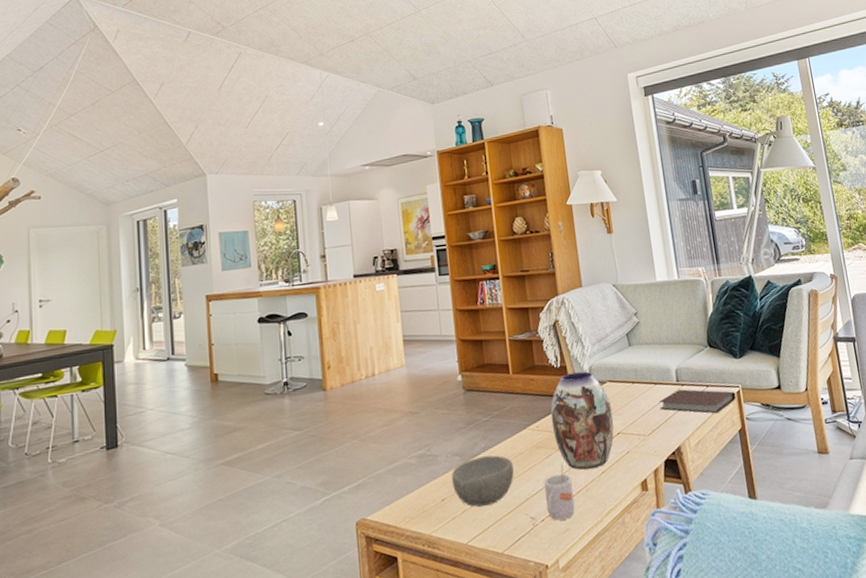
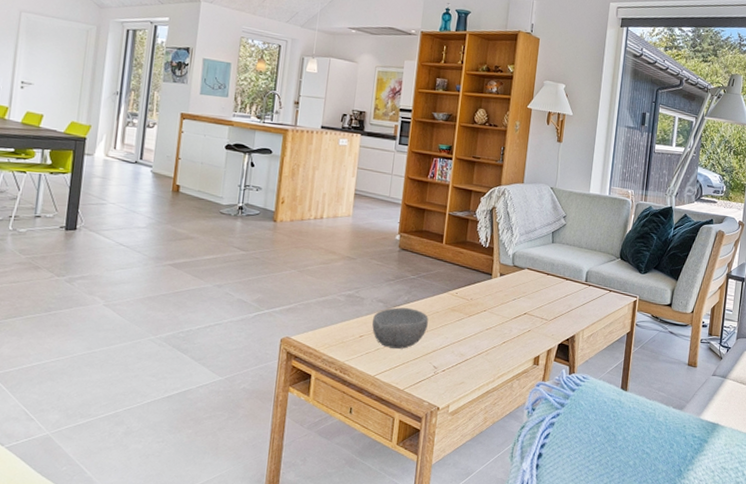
mug: present [543,464,575,521] -> none [449,328,476,374]
vase: present [550,371,614,470] -> none [469,254,525,338]
notebook: present [660,389,736,414] -> none [566,289,633,315]

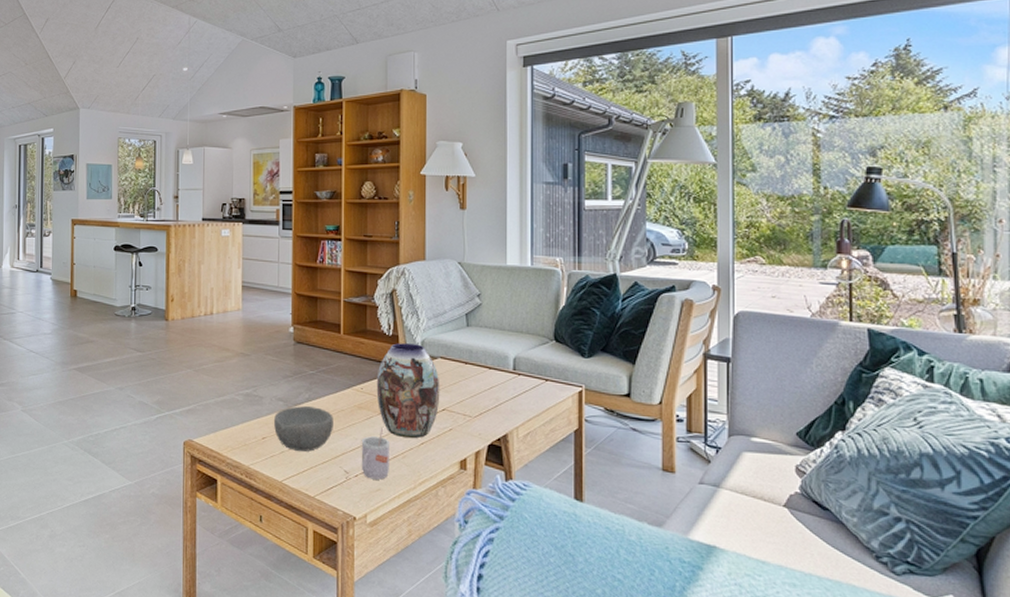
mug: none [449,328,476,374] -> present [361,428,389,480]
vase: none [469,254,525,338] -> present [376,343,440,439]

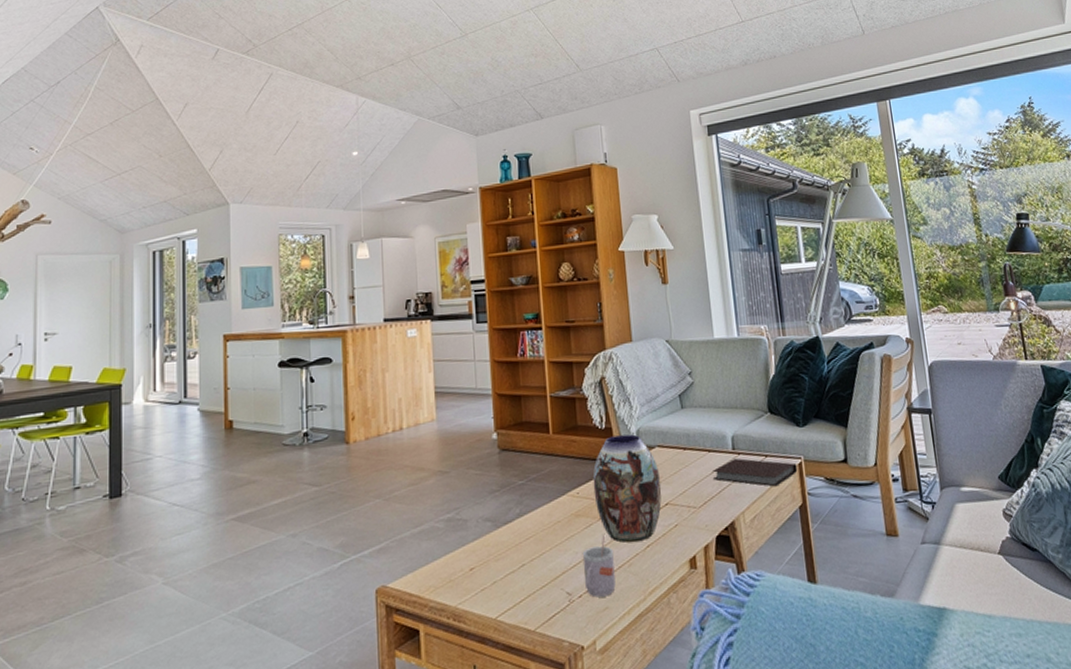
bowl: present [274,406,333,452] -> none [482,522,550,579]
notebook: none [492,379,577,409] -> present [713,458,798,487]

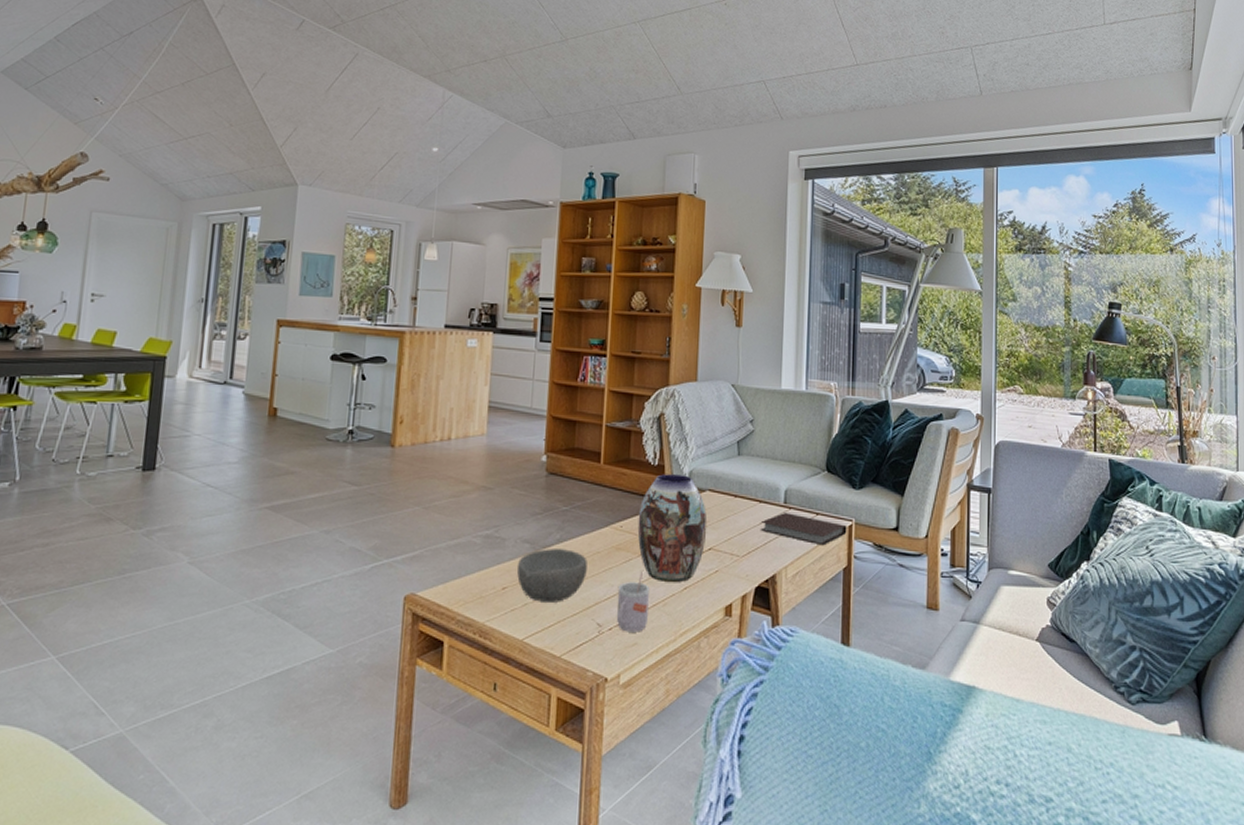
bowl: none [482,522,550,579] -> present [517,549,587,602]

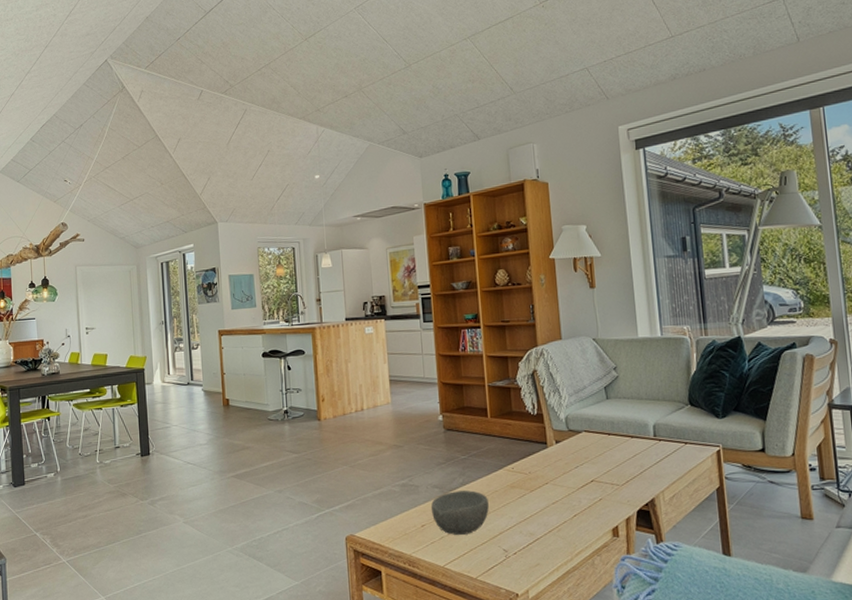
mug: present [616,571,649,632] -> none [516,504,546,555]
vase: present [637,474,708,583] -> none [526,420,588,512]
notebook: present [761,513,847,546] -> none [635,444,716,471]

